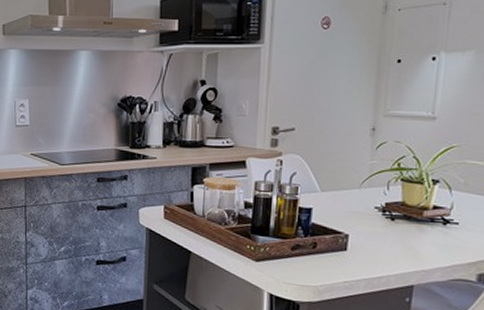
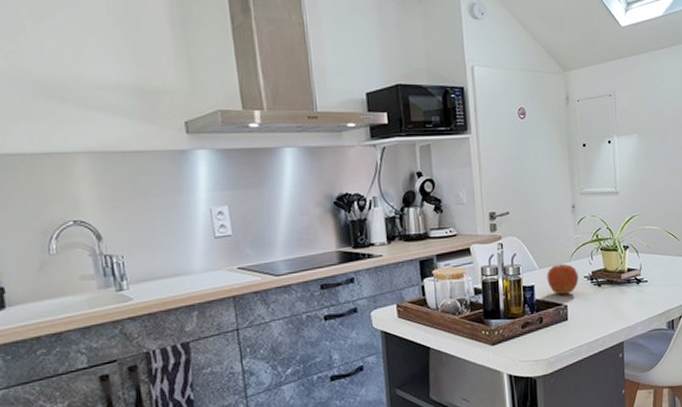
fruit: none [328,189,368,223] -> present [546,263,579,295]

